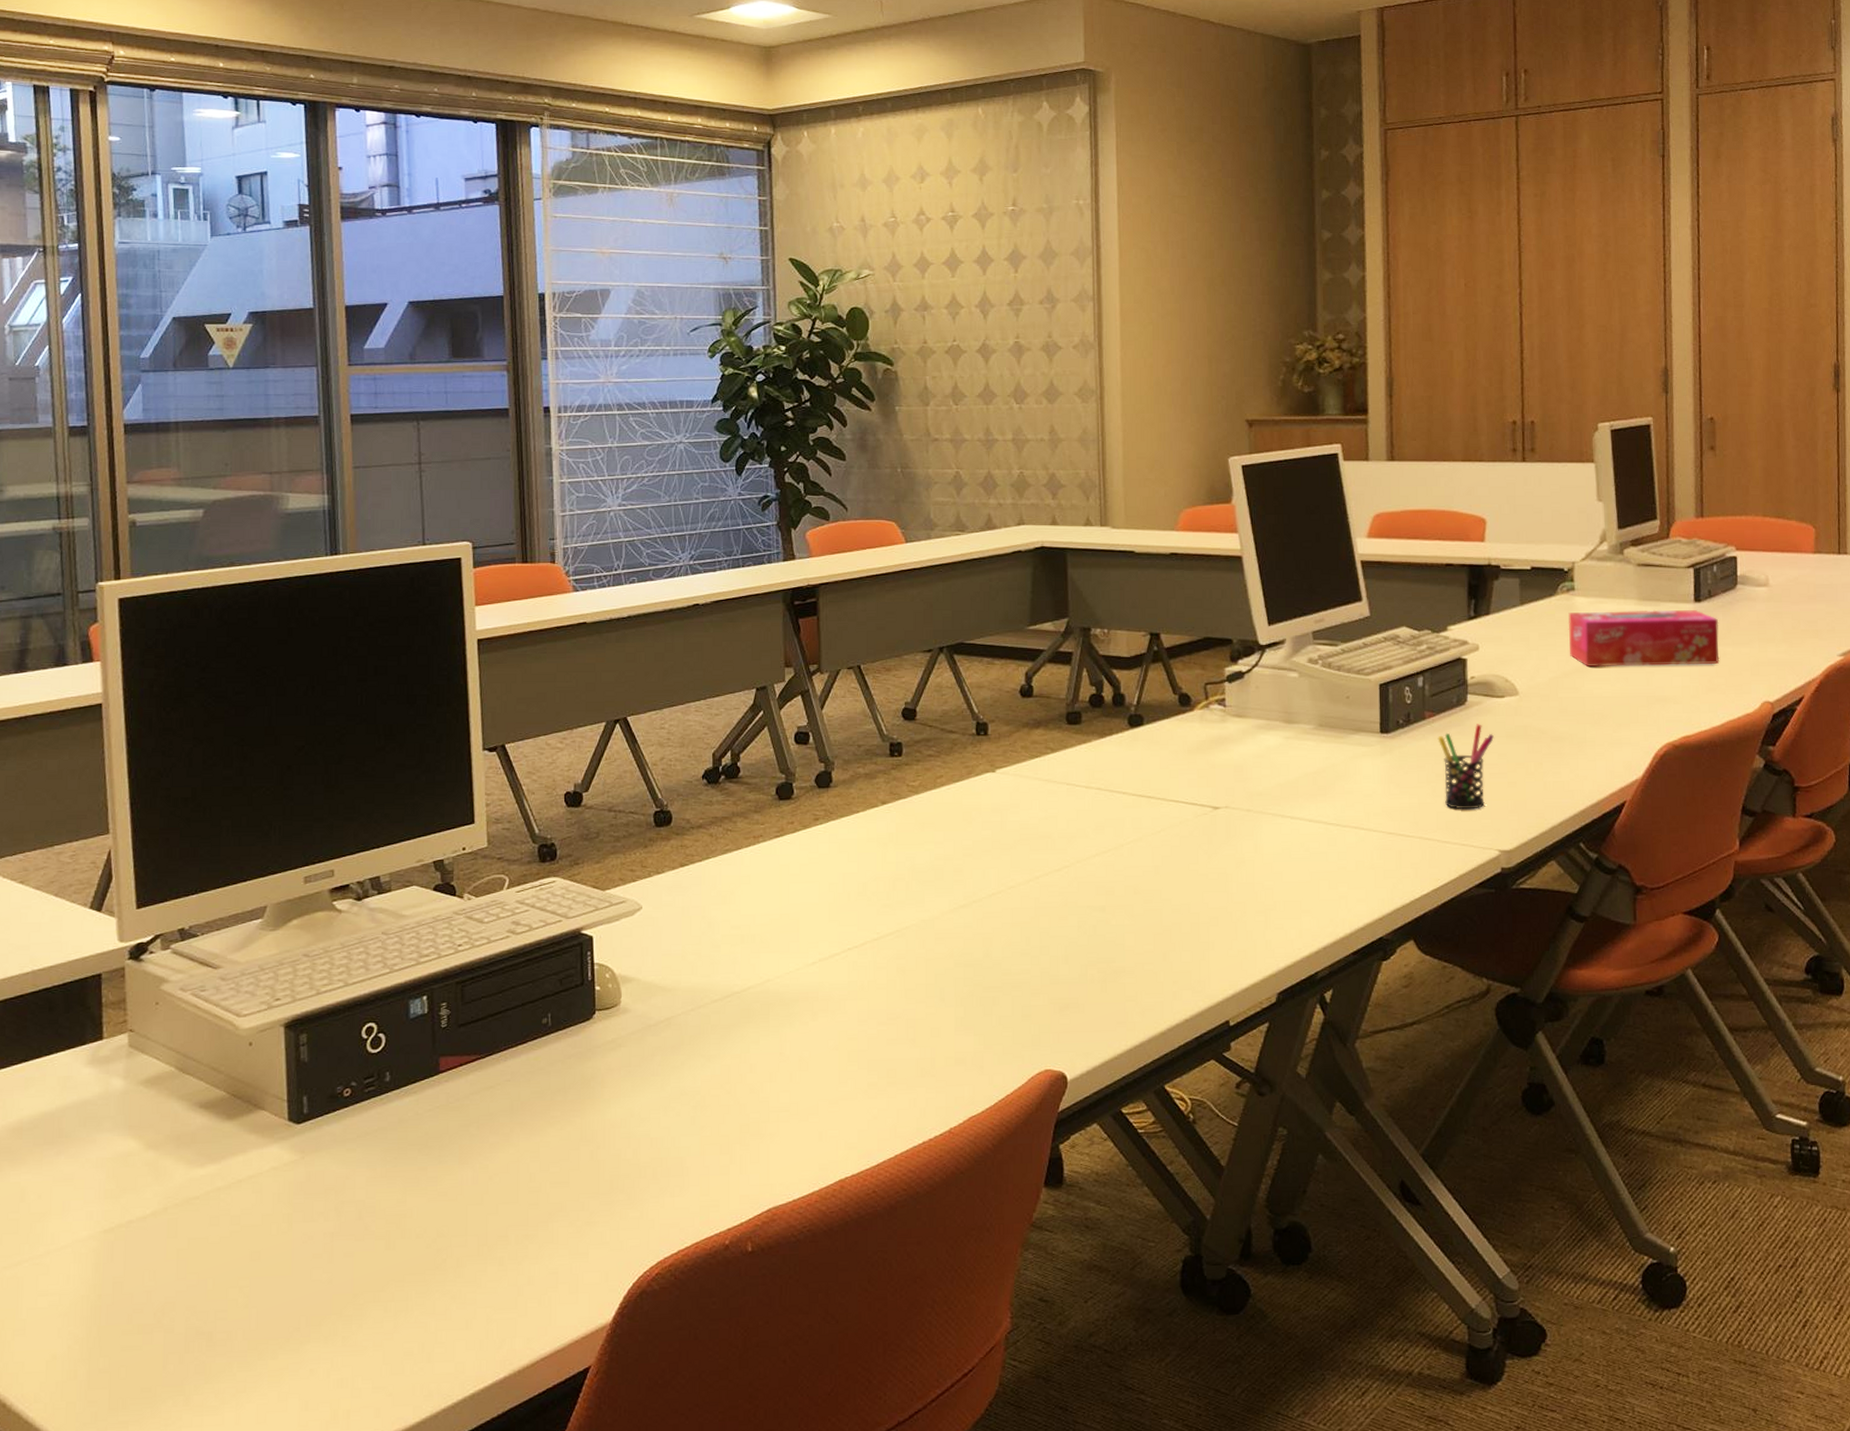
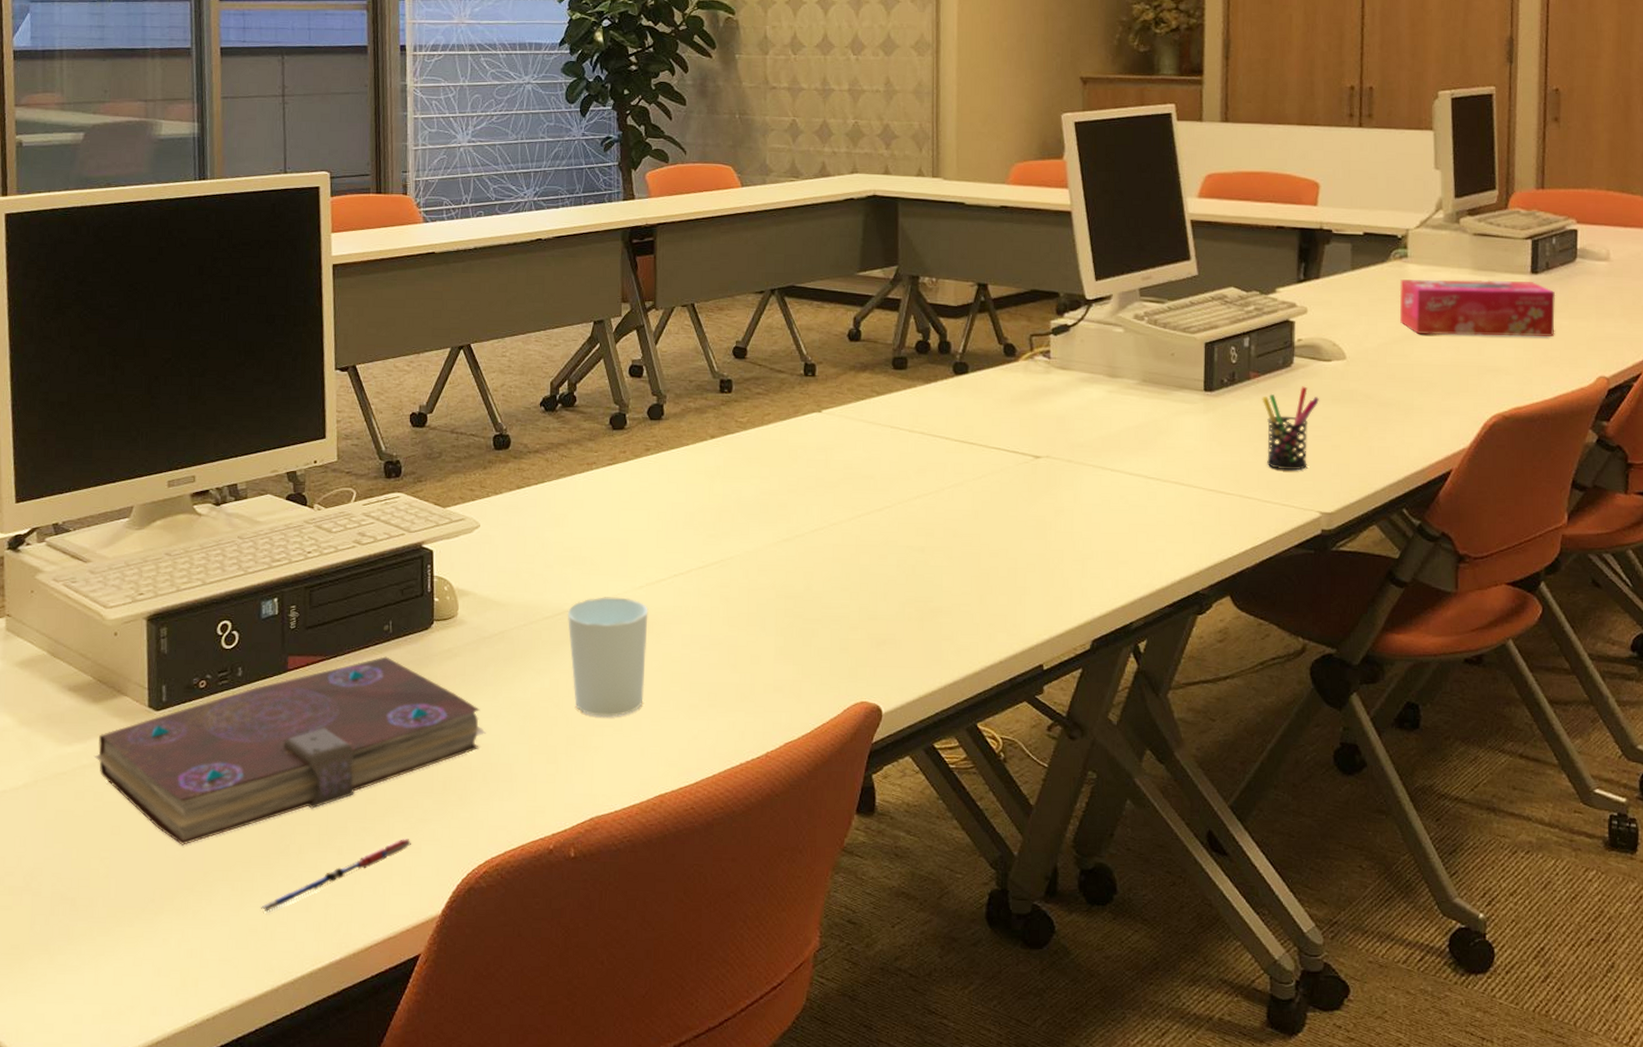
book: none [229,1051,655,1267] -> present [93,656,487,845]
pen: none [416,1244,578,1333] -> present [260,839,411,913]
cup: none [737,975,822,1102] -> present [567,597,649,717]

